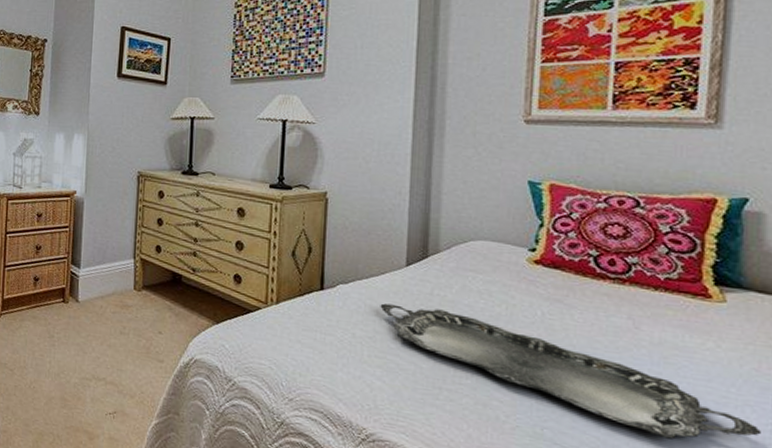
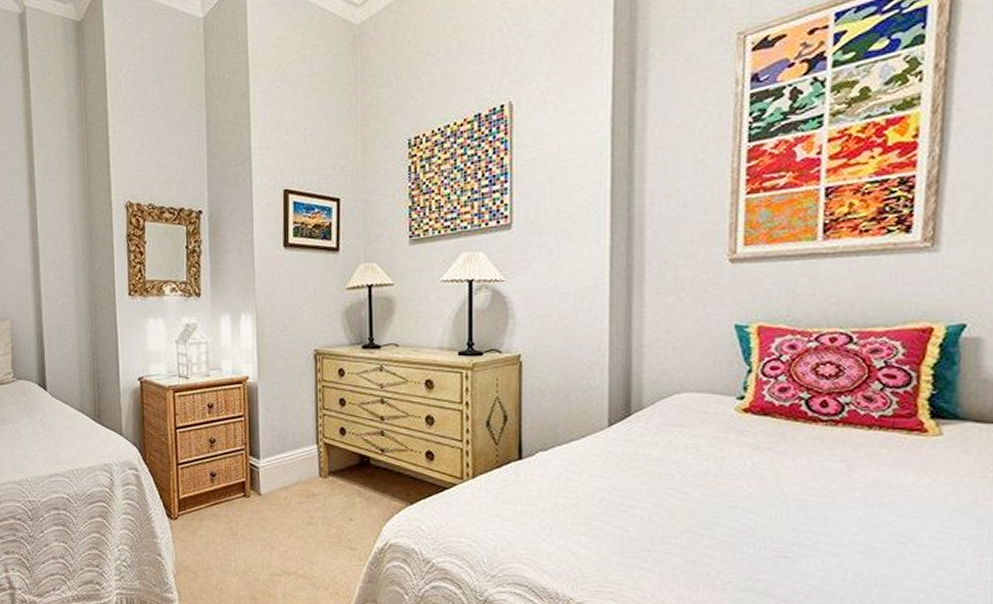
serving tray: present [380,303,762,439] -> none [582,468,978,580]

